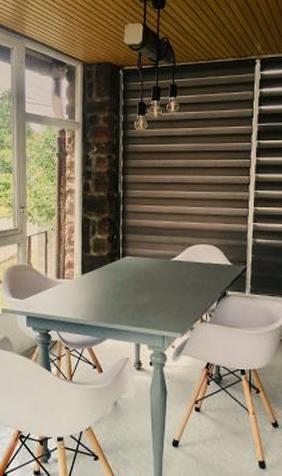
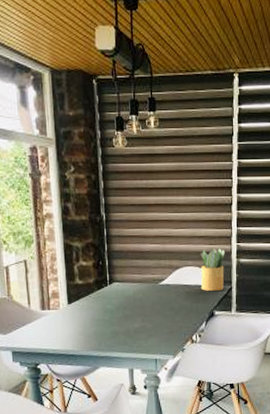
potted plant: none [213,228,240,271] -> present [201,249,225,292]

